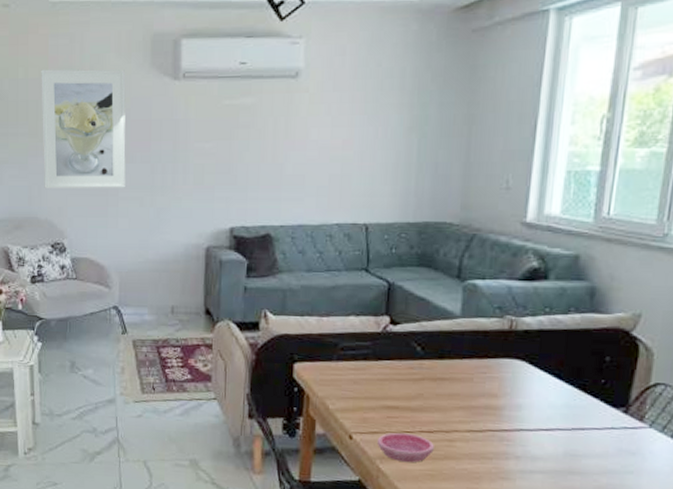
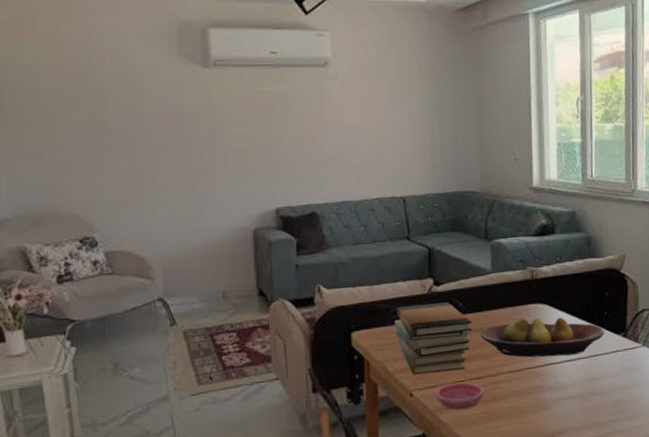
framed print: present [41,69,126,189] -> none [52,56,161,181]
book stack: none [341,342,430,421] -> present [395,302,473,375]
fruit bowl: none [438,373,598,424] -> present [480,317,605,358]

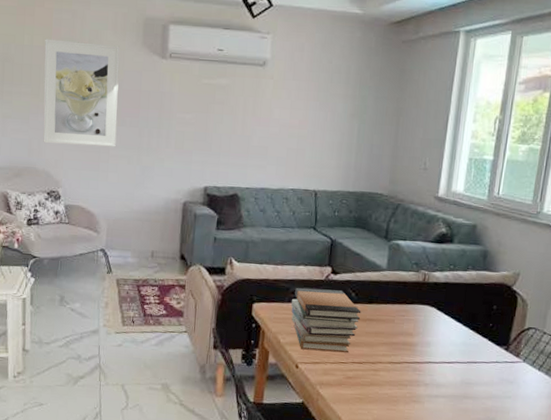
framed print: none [52,56,161,181] -> present [43,39,120,147]
saucer: present [434,382,484,410] -> none [317,363,363,388]
fruit bowl: present [480,317,605,358] -> none [367,316,487,358]

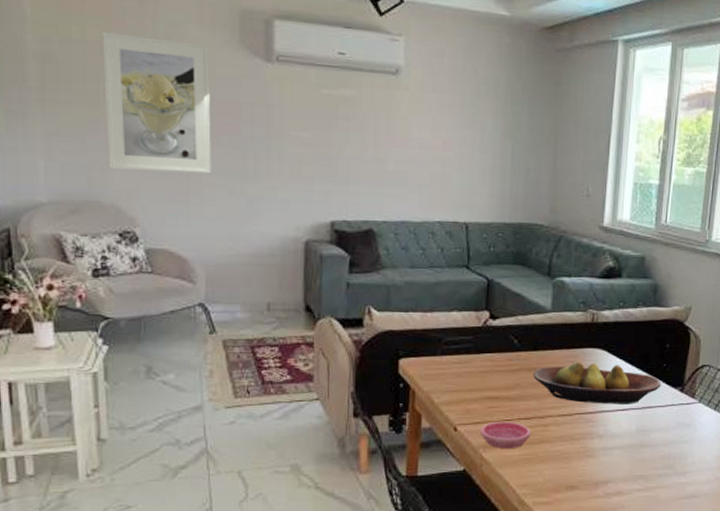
book stack: present [291,287,362,354] -> none [445,337,526,409]
saucer: none [317,363,363,388] -> present [479,421,531,448]
fruit bowl: none [367,316,487,358] -> present [533,361,662,404]

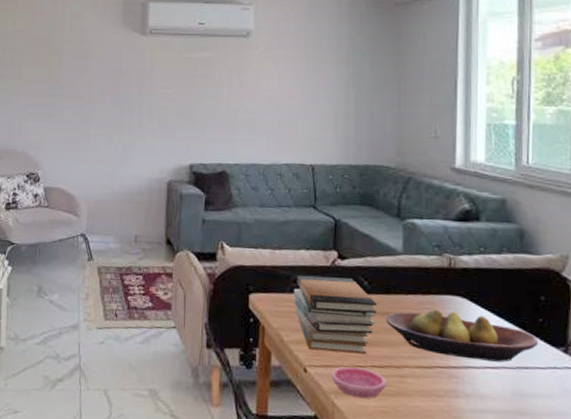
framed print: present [102,31,211,174] -> none [23,23,100,126]
book stack: none [445,337,526,409] -> present [294,275,377,355]

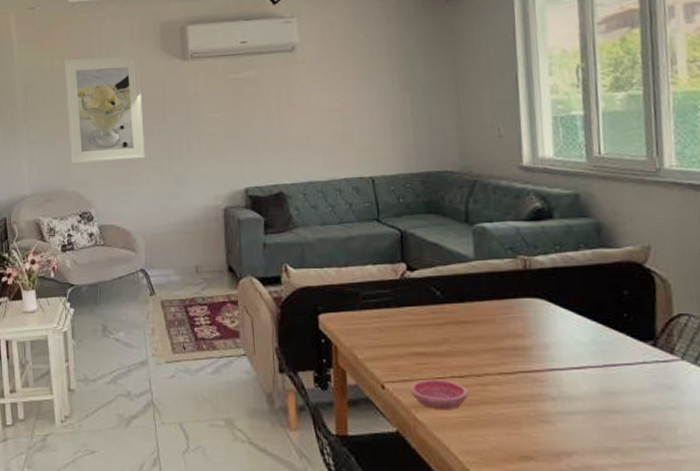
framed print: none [23,23,100,126] -> present [64,55,145,164]
book stack: present [294,275,377,355] -> none [364,290,453,366]
fruit bowl: present [386,309,539,363] -> none [462,313,625,362]

